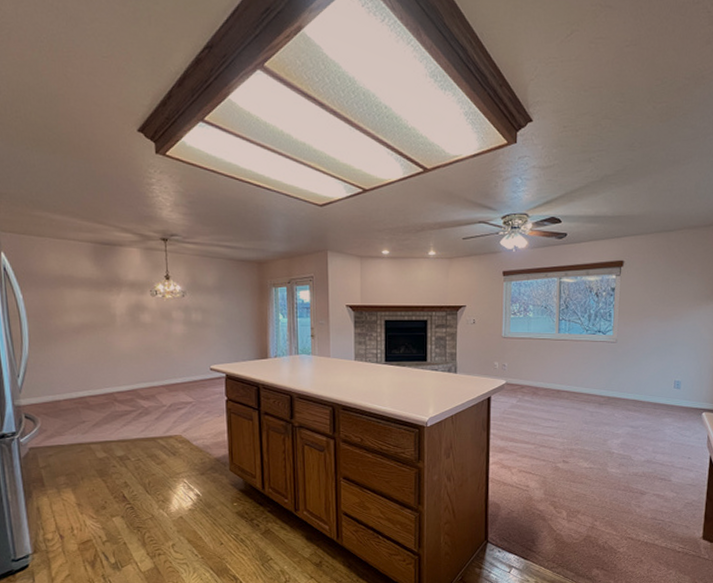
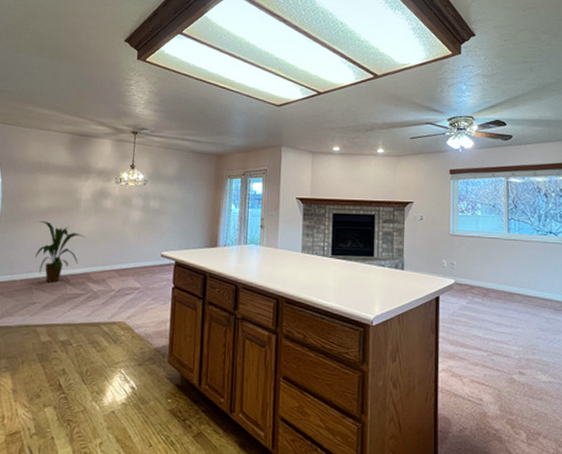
house plant: none [73,339,127,401] -> present [34,221,86,282]

